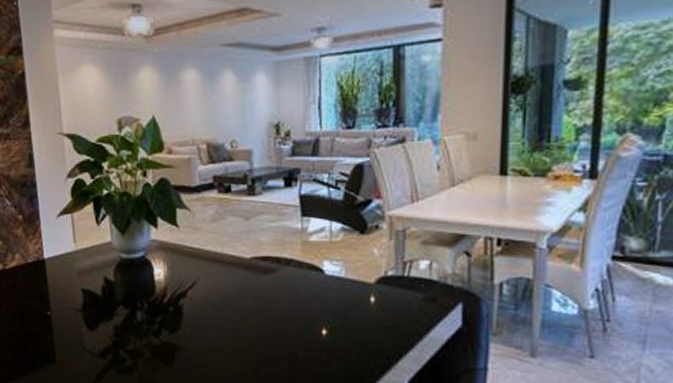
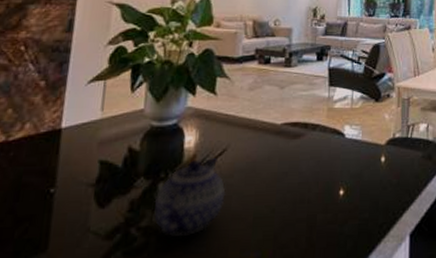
teapot: none [135,291,201,362] -> present [153,158,226,238]

